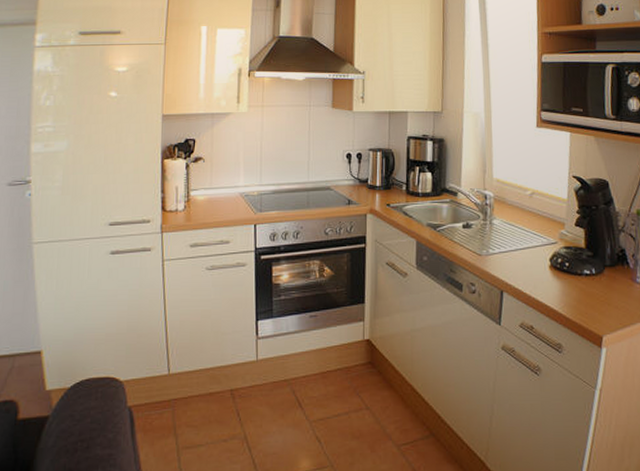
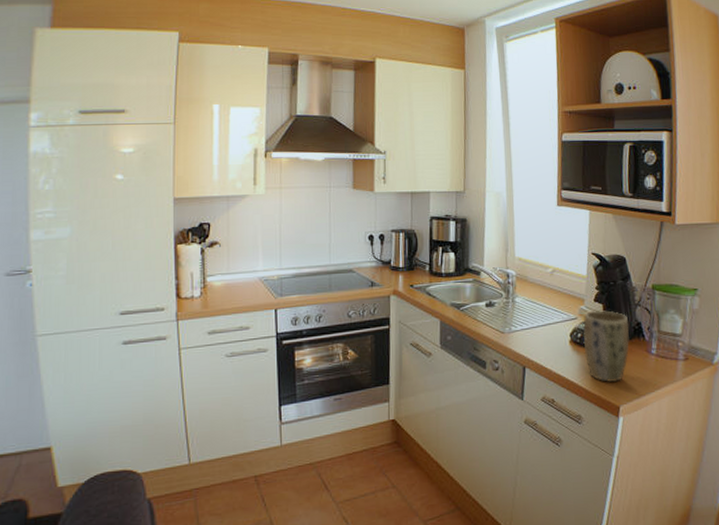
plant pot: none [564,234,613,310] -> present [583,310,629,382]

